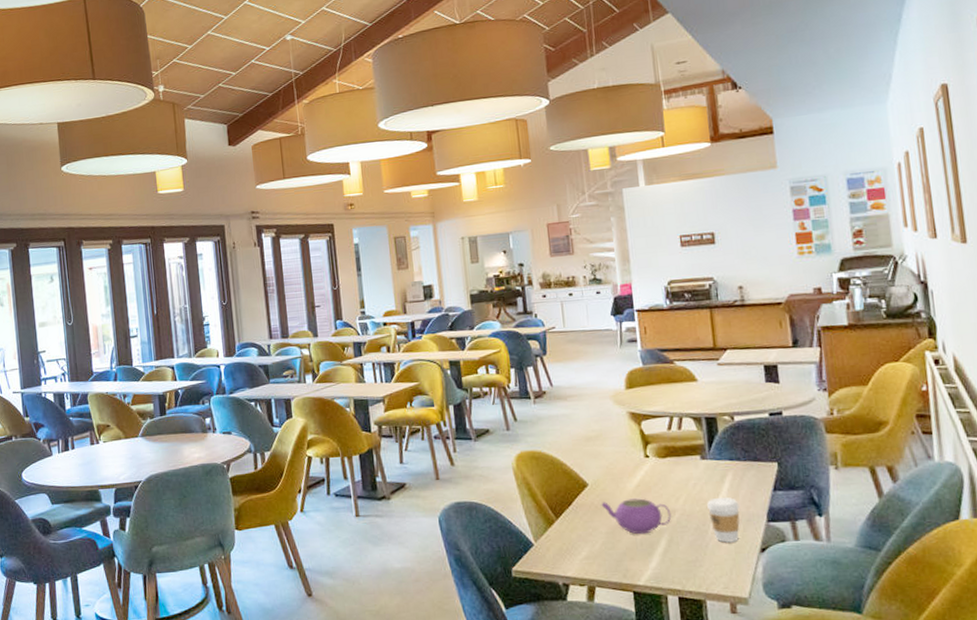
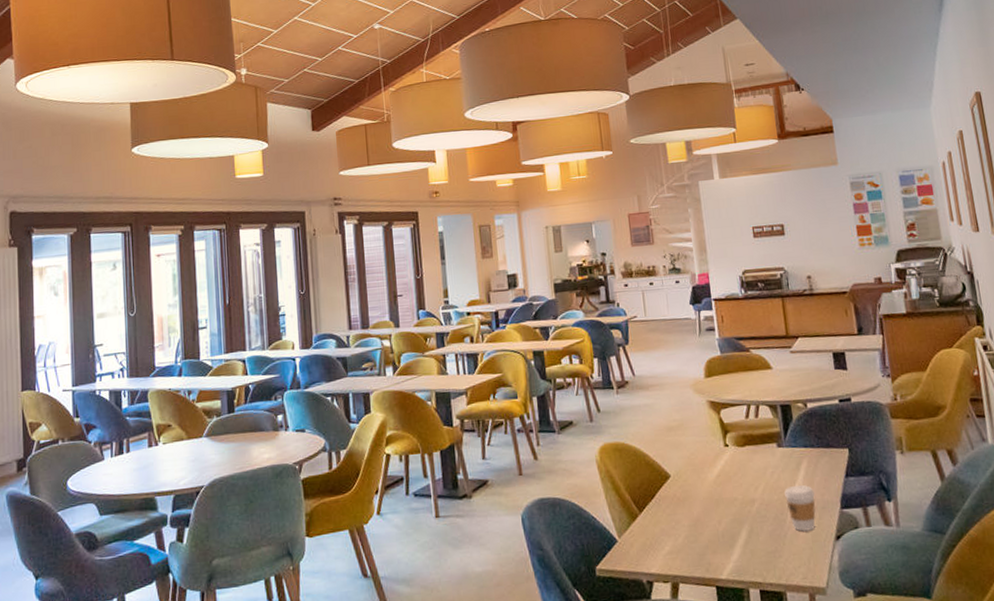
teapot: present [601,498,672,535] -> none [683,488,752,527]

